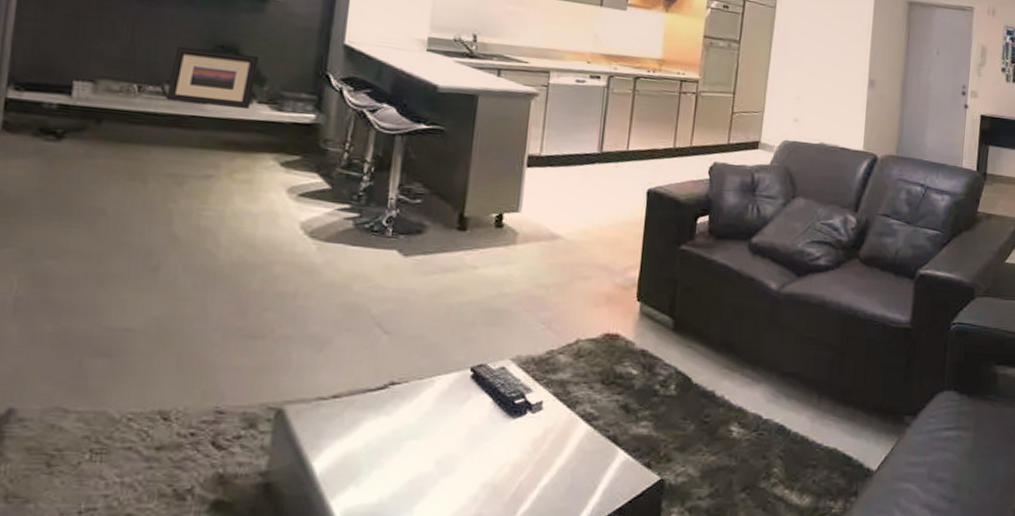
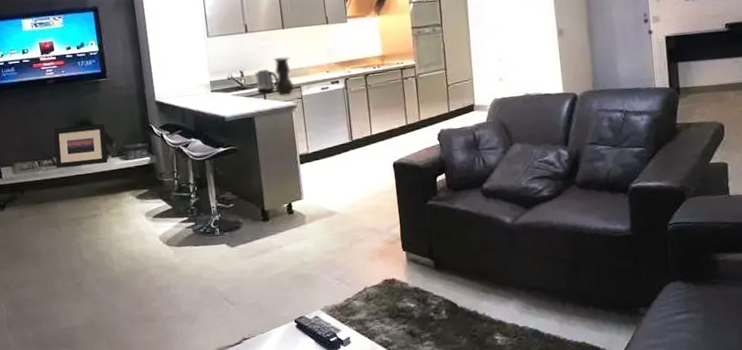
kettle: none [490,39,522,71] -> present [254,68,278,95]
vase: none [514,30,543,80] -> present [273,57,295,97]

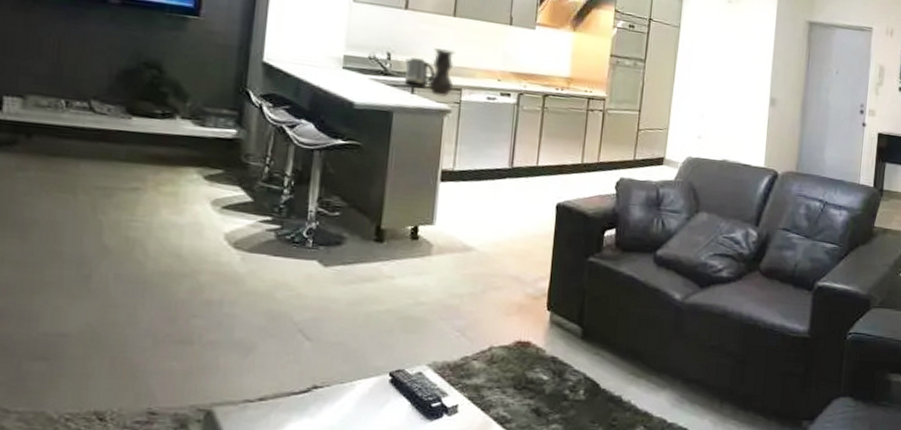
picture frame: present [53,123,108,168] -> none [93,63,182,125]

